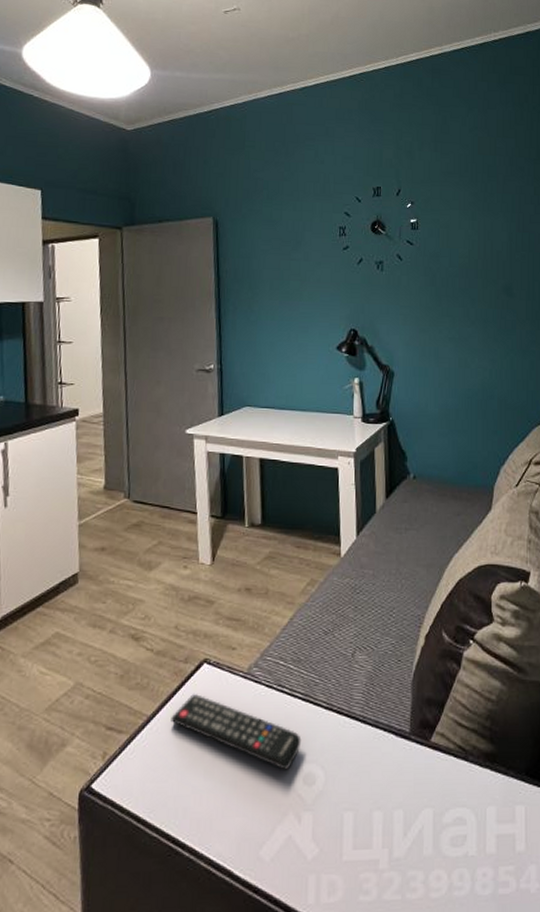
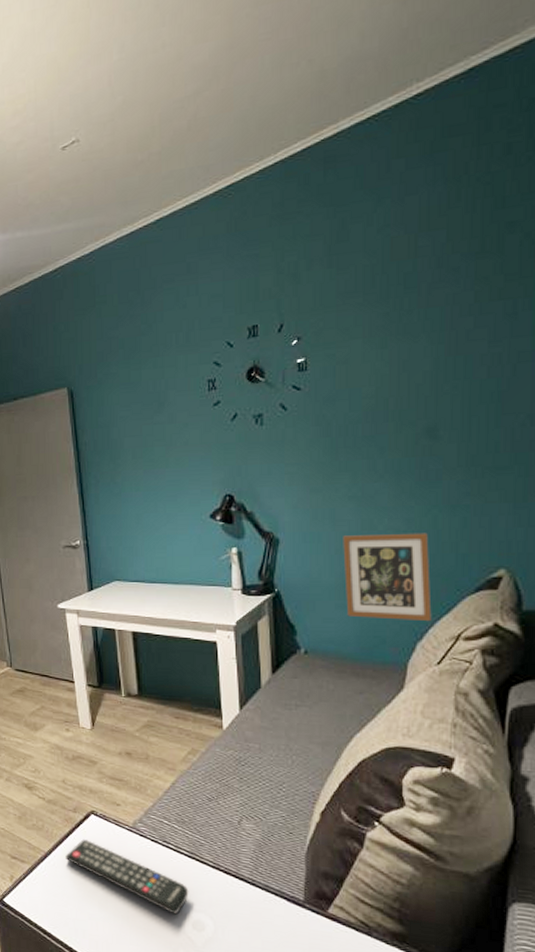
picture frame: none [444,371,511,449] -> present [343,532,432,622]

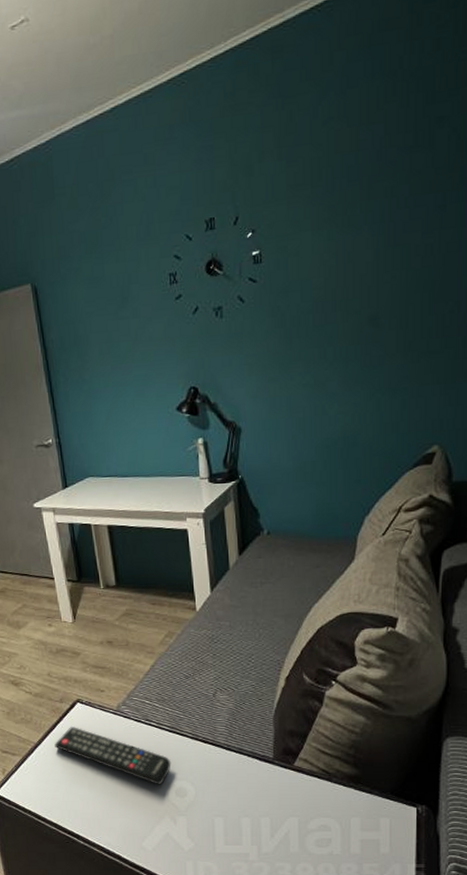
picture frame: present [343,532,432,622] -> none [298,415,377,498]

